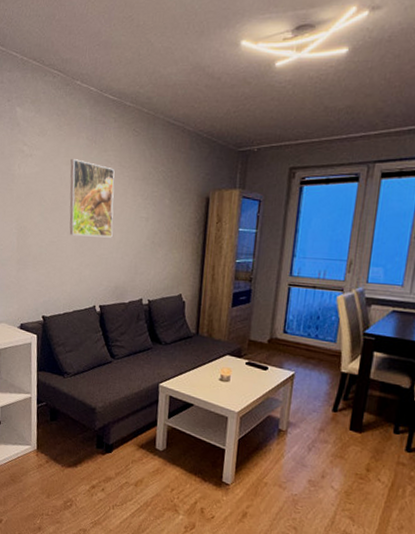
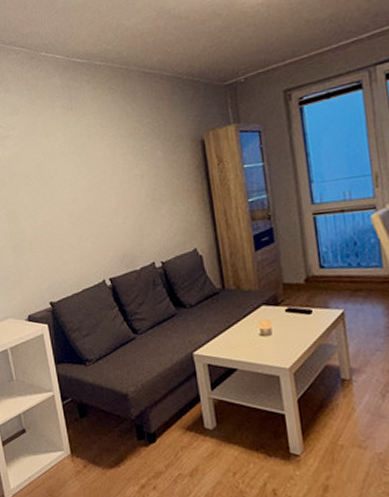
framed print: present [69,159,115,238] -> none [49,130,109,210]

